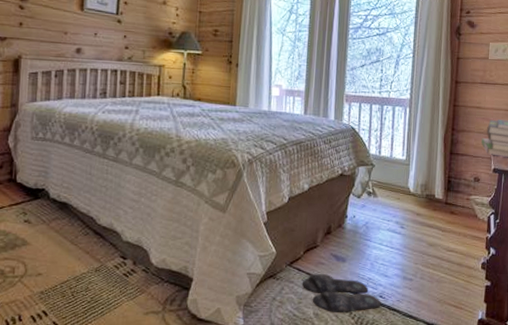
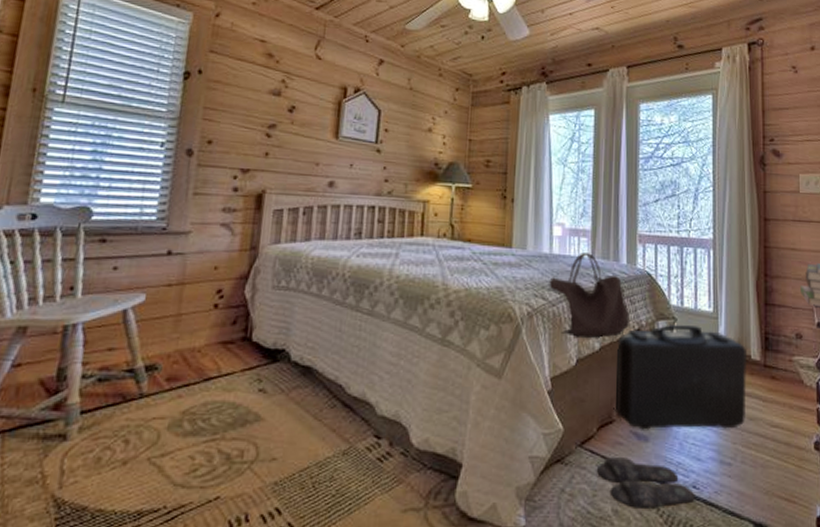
handbag: none [267,110,335,181] -> present [549,252,629,339]
suitcase: none [319,170,432,253] -> present [612,325,748,430]

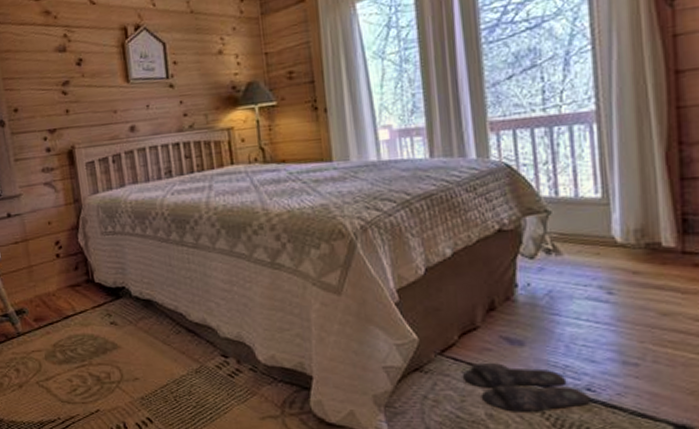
handbag: present [549,252,629,339] -> none [381,153,487,246]
suitcase: present [612,325,748,430] -> none [466,216,657,335]

